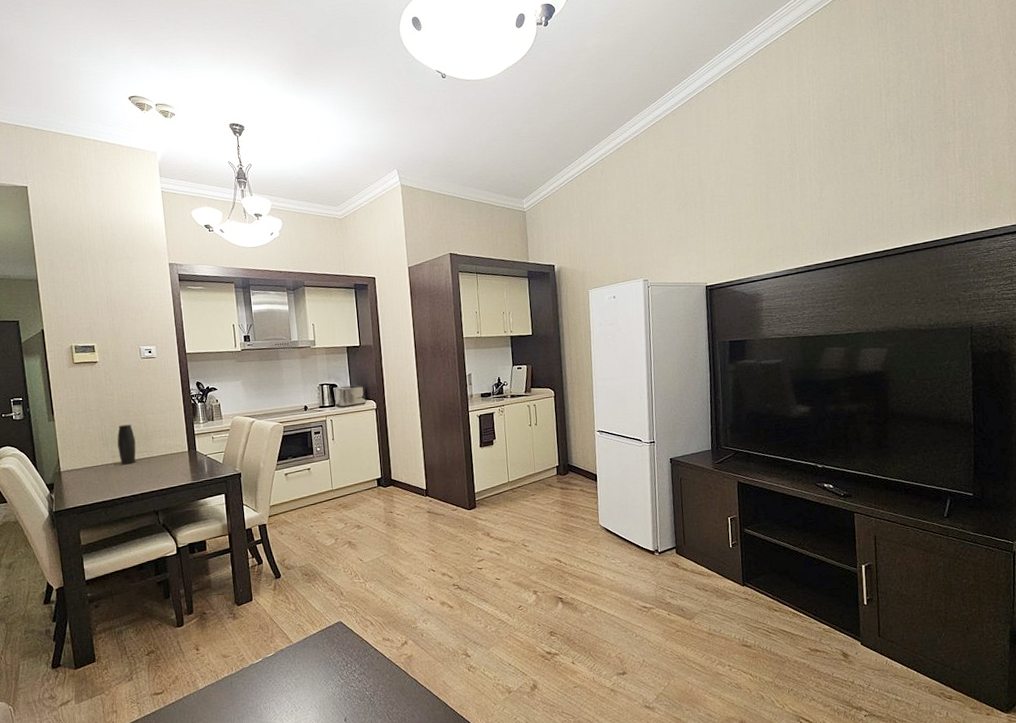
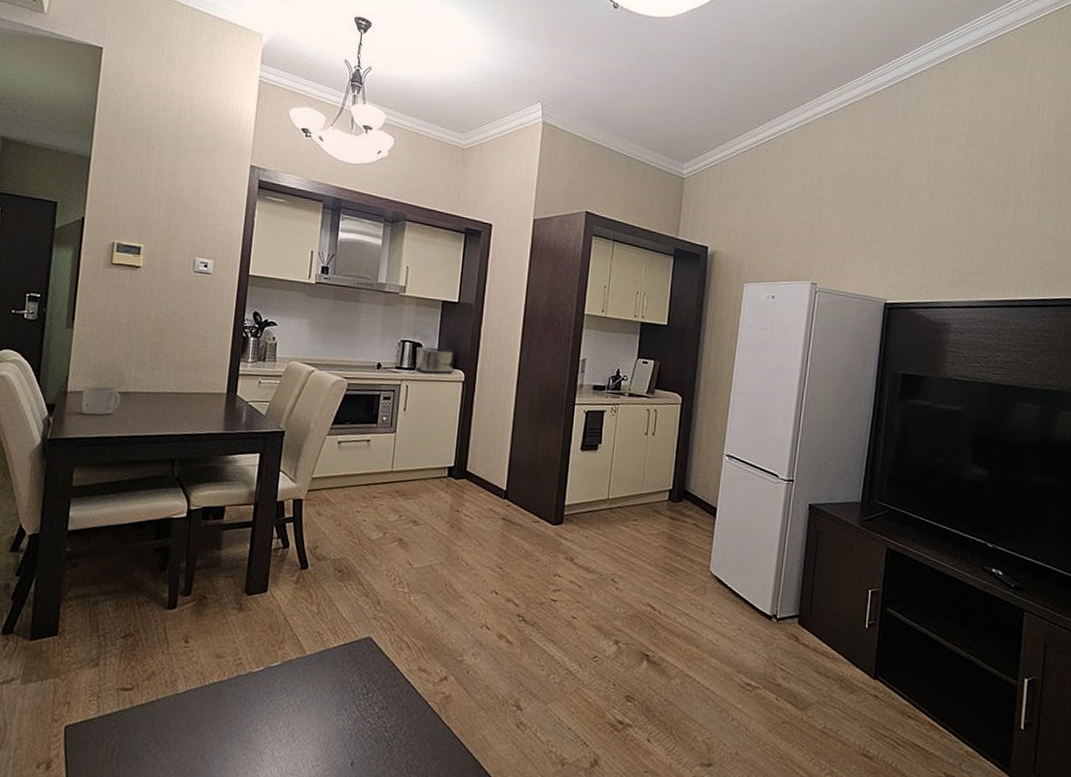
mug: none [73,462,105,488] -> present [81,386,121,416]
vase: present [117,424,136,465] -> none [141,347,166,397]

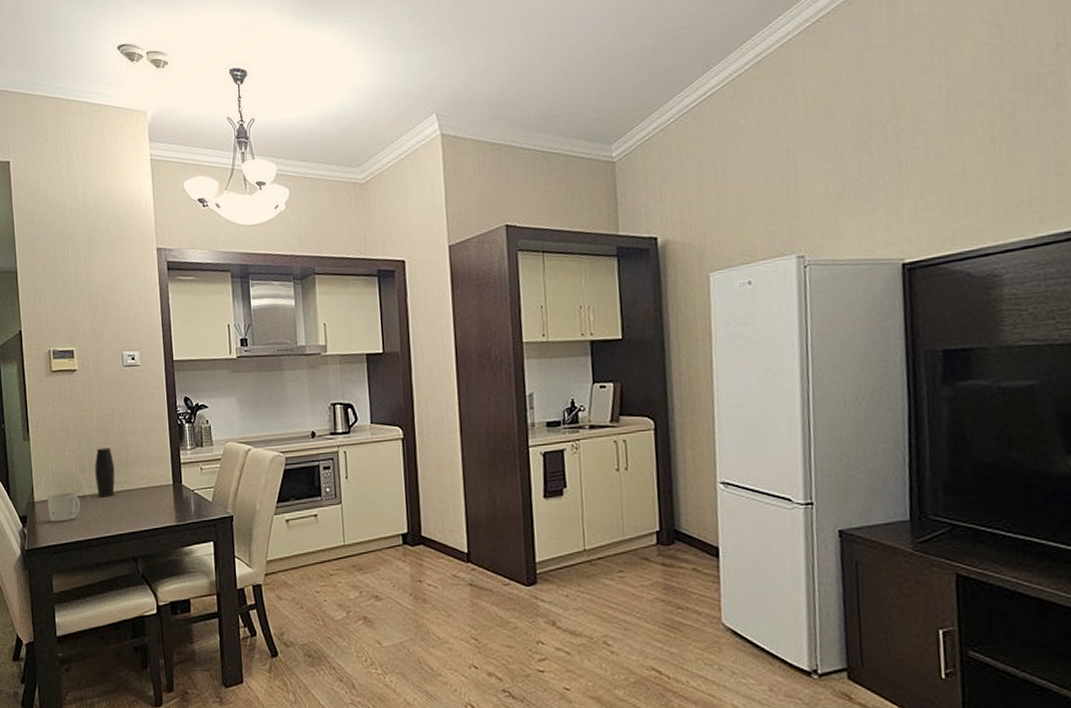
vase: none [141,347,166,397] -> present [95,447,115,498]
toaster: present [415,346,457,375] -> none [348,405,391,436]

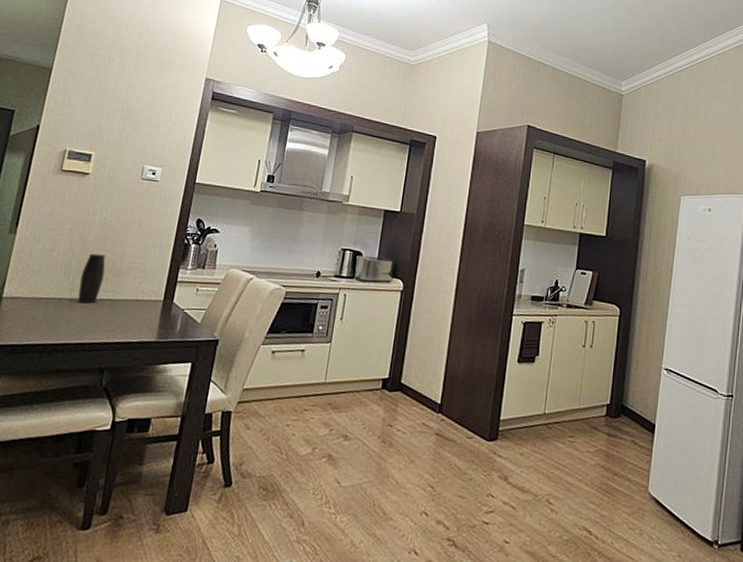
mug: present [47,493,81,522] -> none [14,292,56,322]
toaster: none [348,405,391,436] -> present [354,255,396,284]

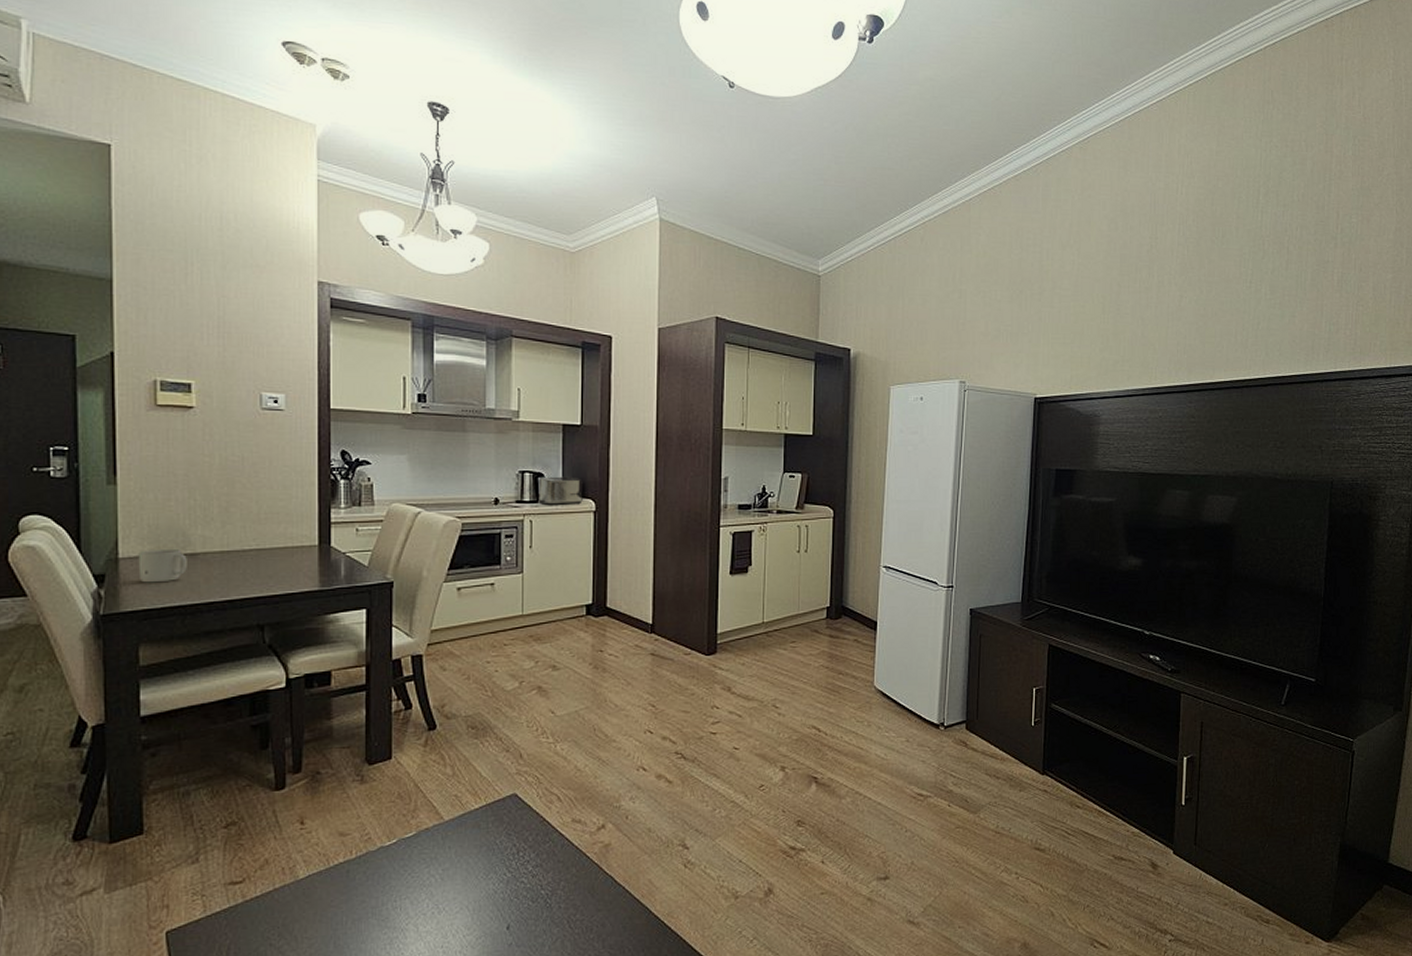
mug: none [14,292,56,322] -> present [138,549,189,583]
vase: present [77,253,106,304] -> none [212,500,240,557]

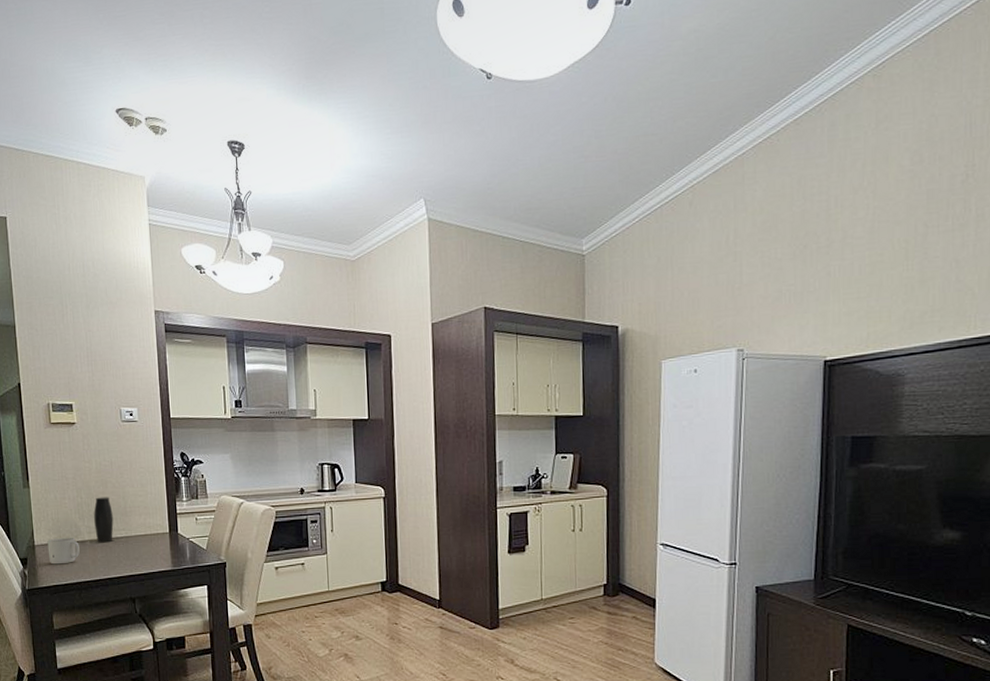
vase: none [212,500,240,557] -> present [94,497,114,543]
toaster: present [538,476,584,506] -> none [335,466,374,494]

